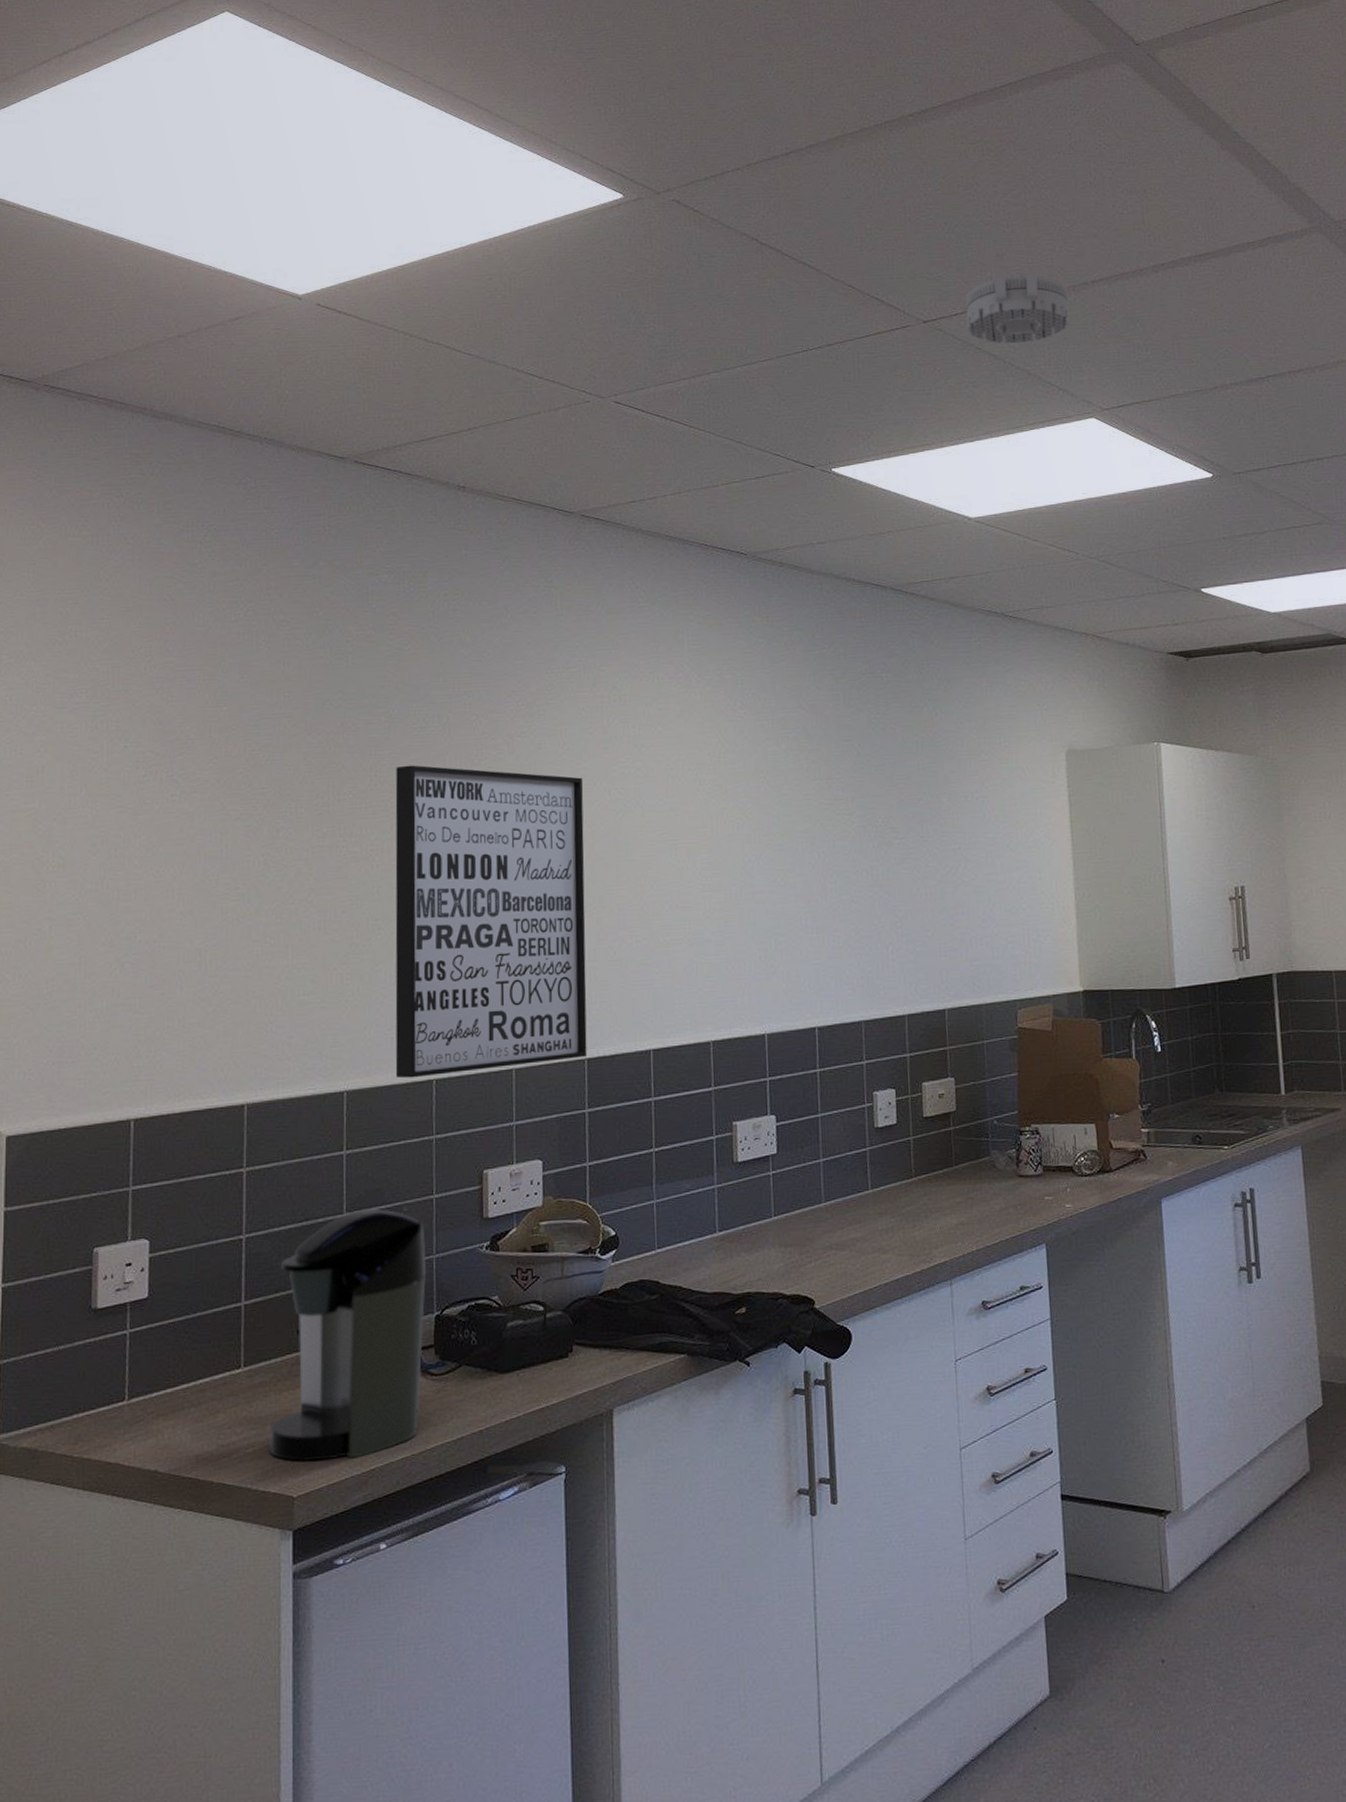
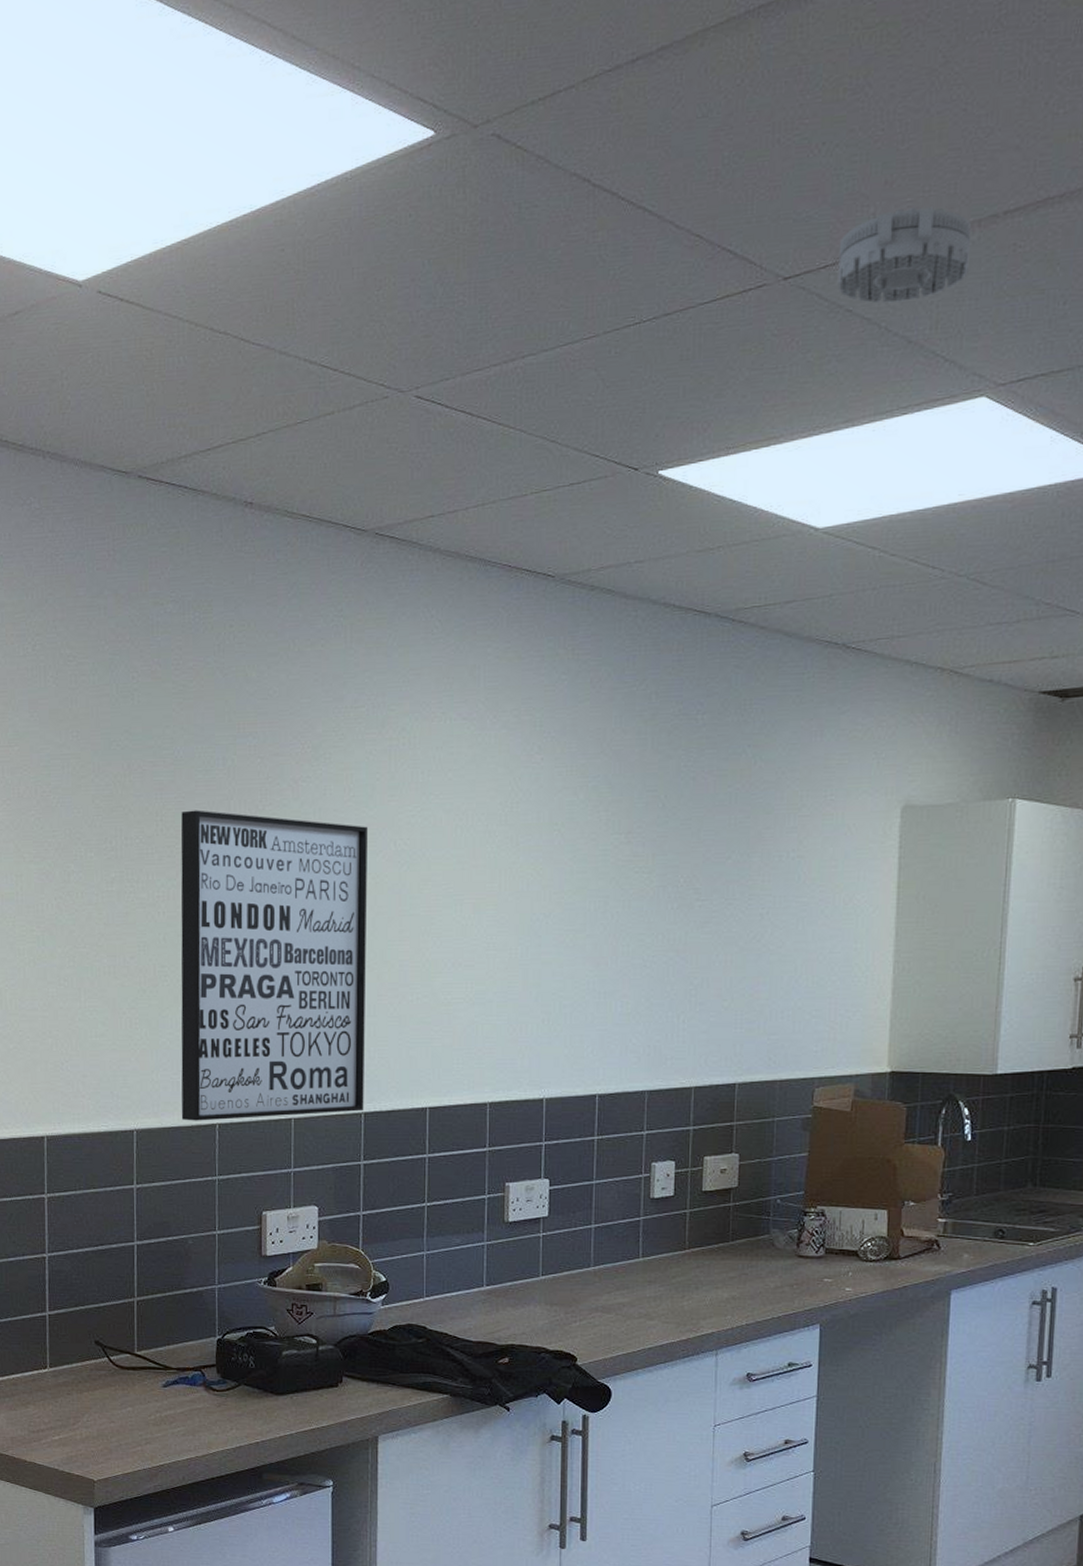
coffee maker: present [269,1208,426,1462] -> none [72,1239,209,1454]

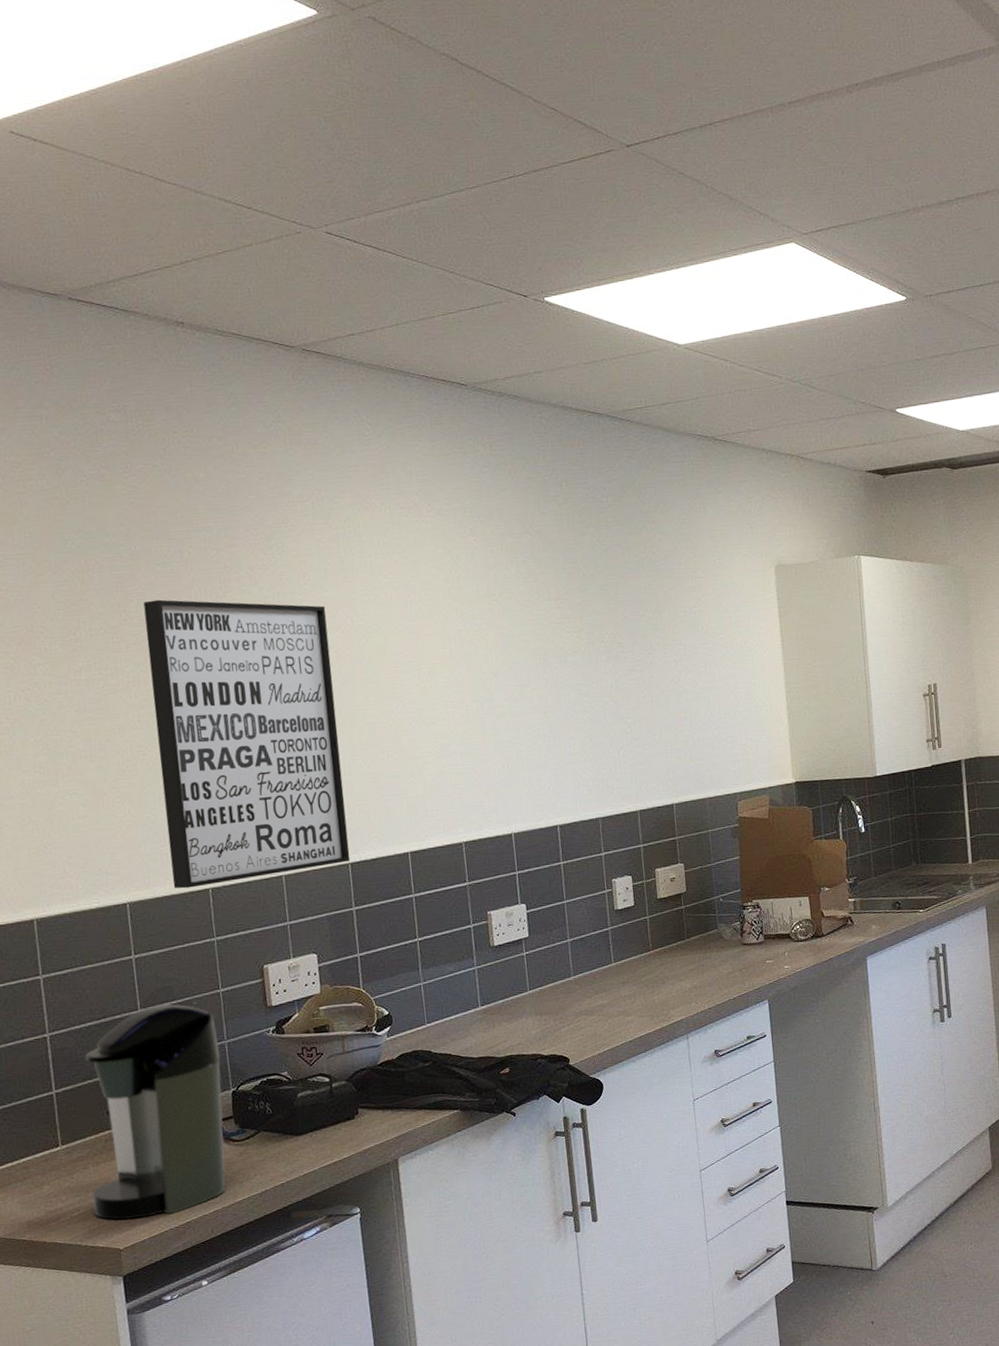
coffee maker: none [72,1239,209,1454] -> present [85,1004,227,1220]
smoke detector: present [837,206,972,304] -> none [666,95,768,169]

